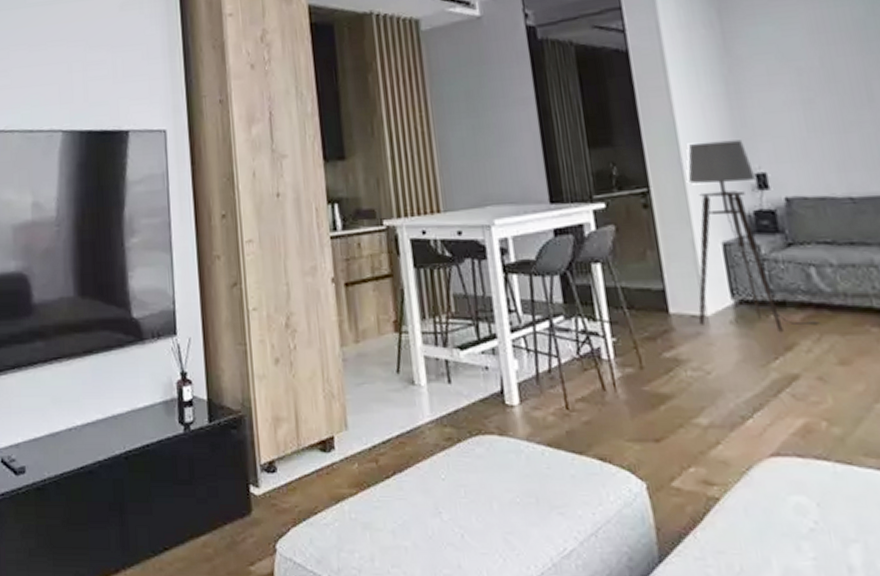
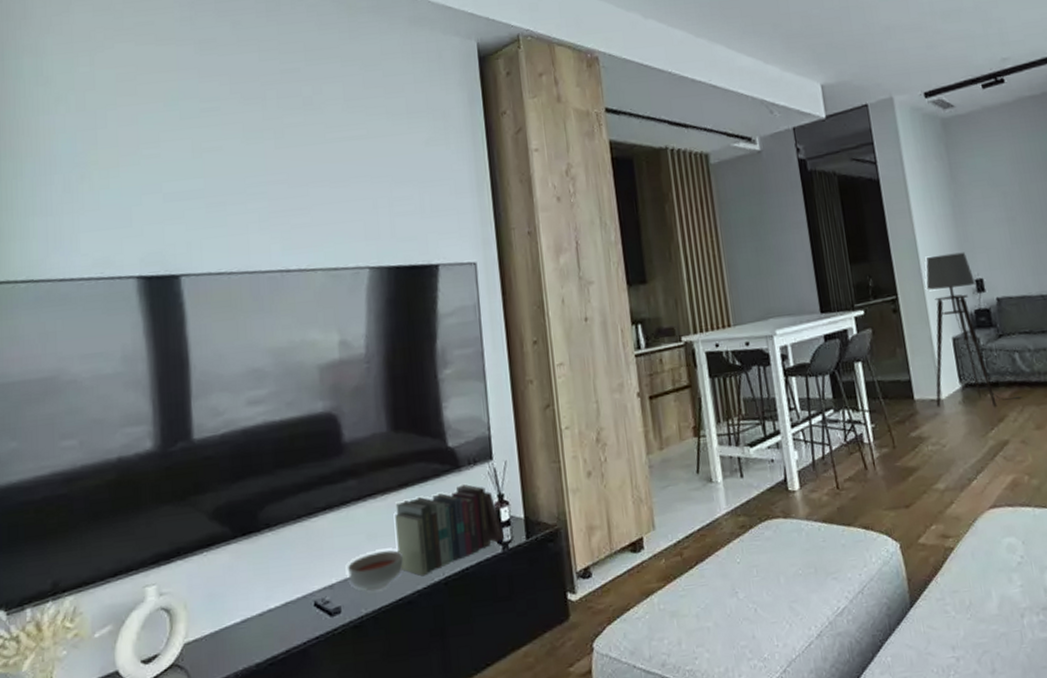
bowl: none [32,417,86,456] -> present [347,550,404,592]
books: none [79,358,185,447] -> present [395,484,504,577]

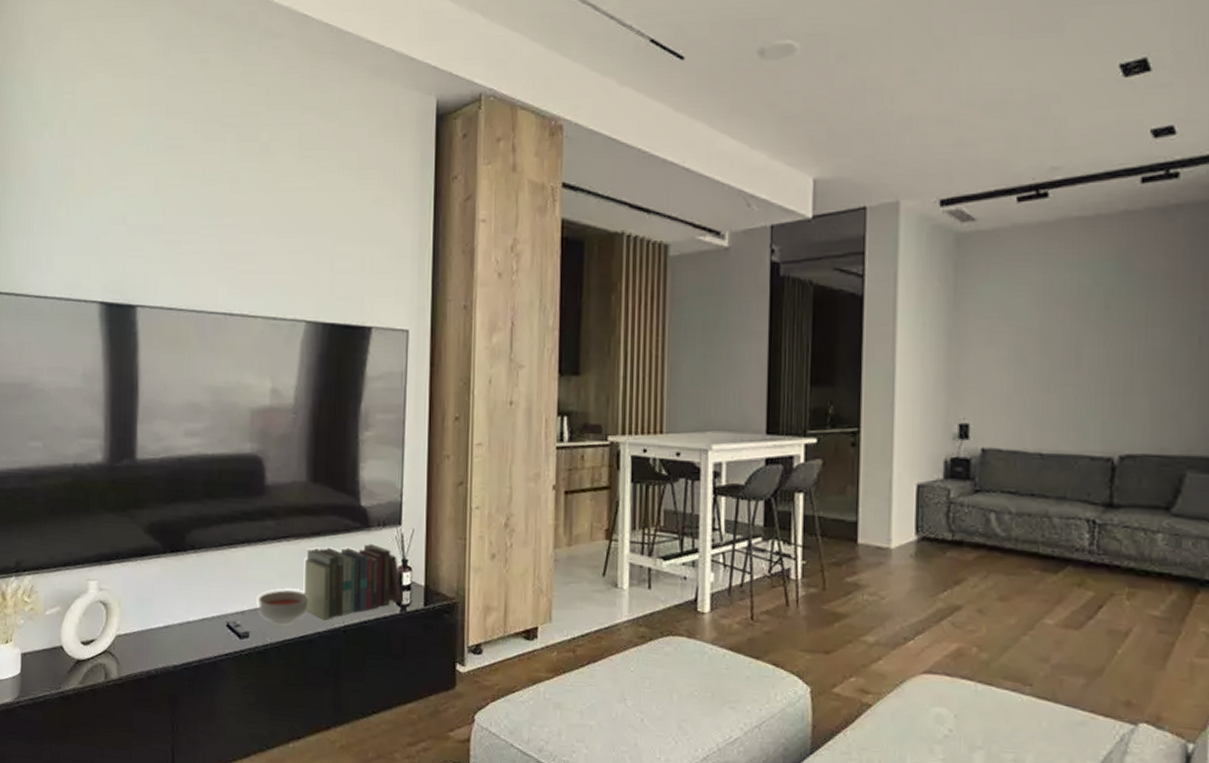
floor lamp: present [926,252,1023,408] -> none [882,390,991,569]

